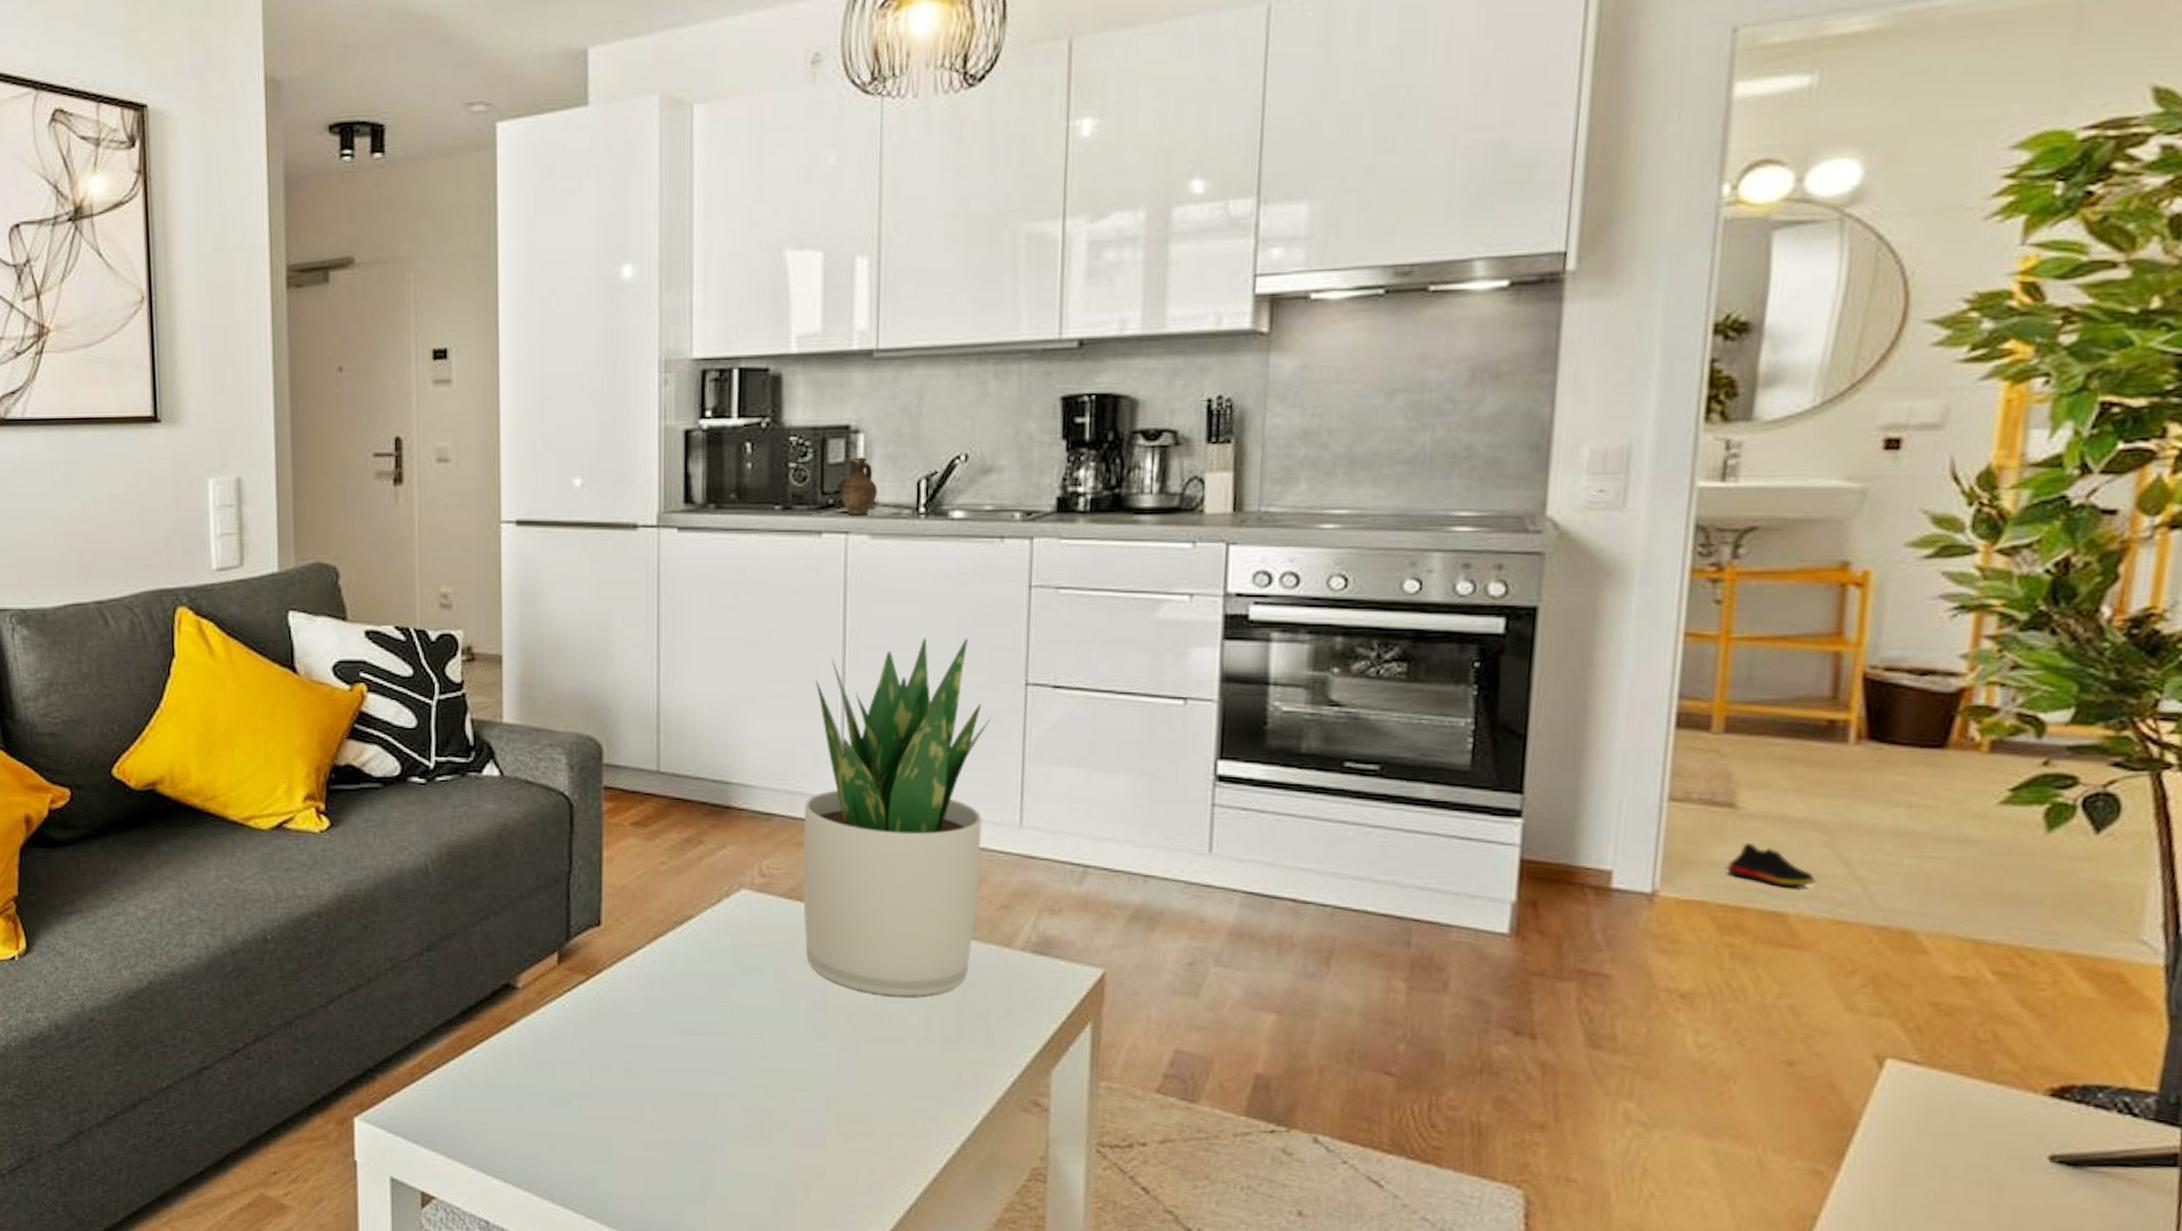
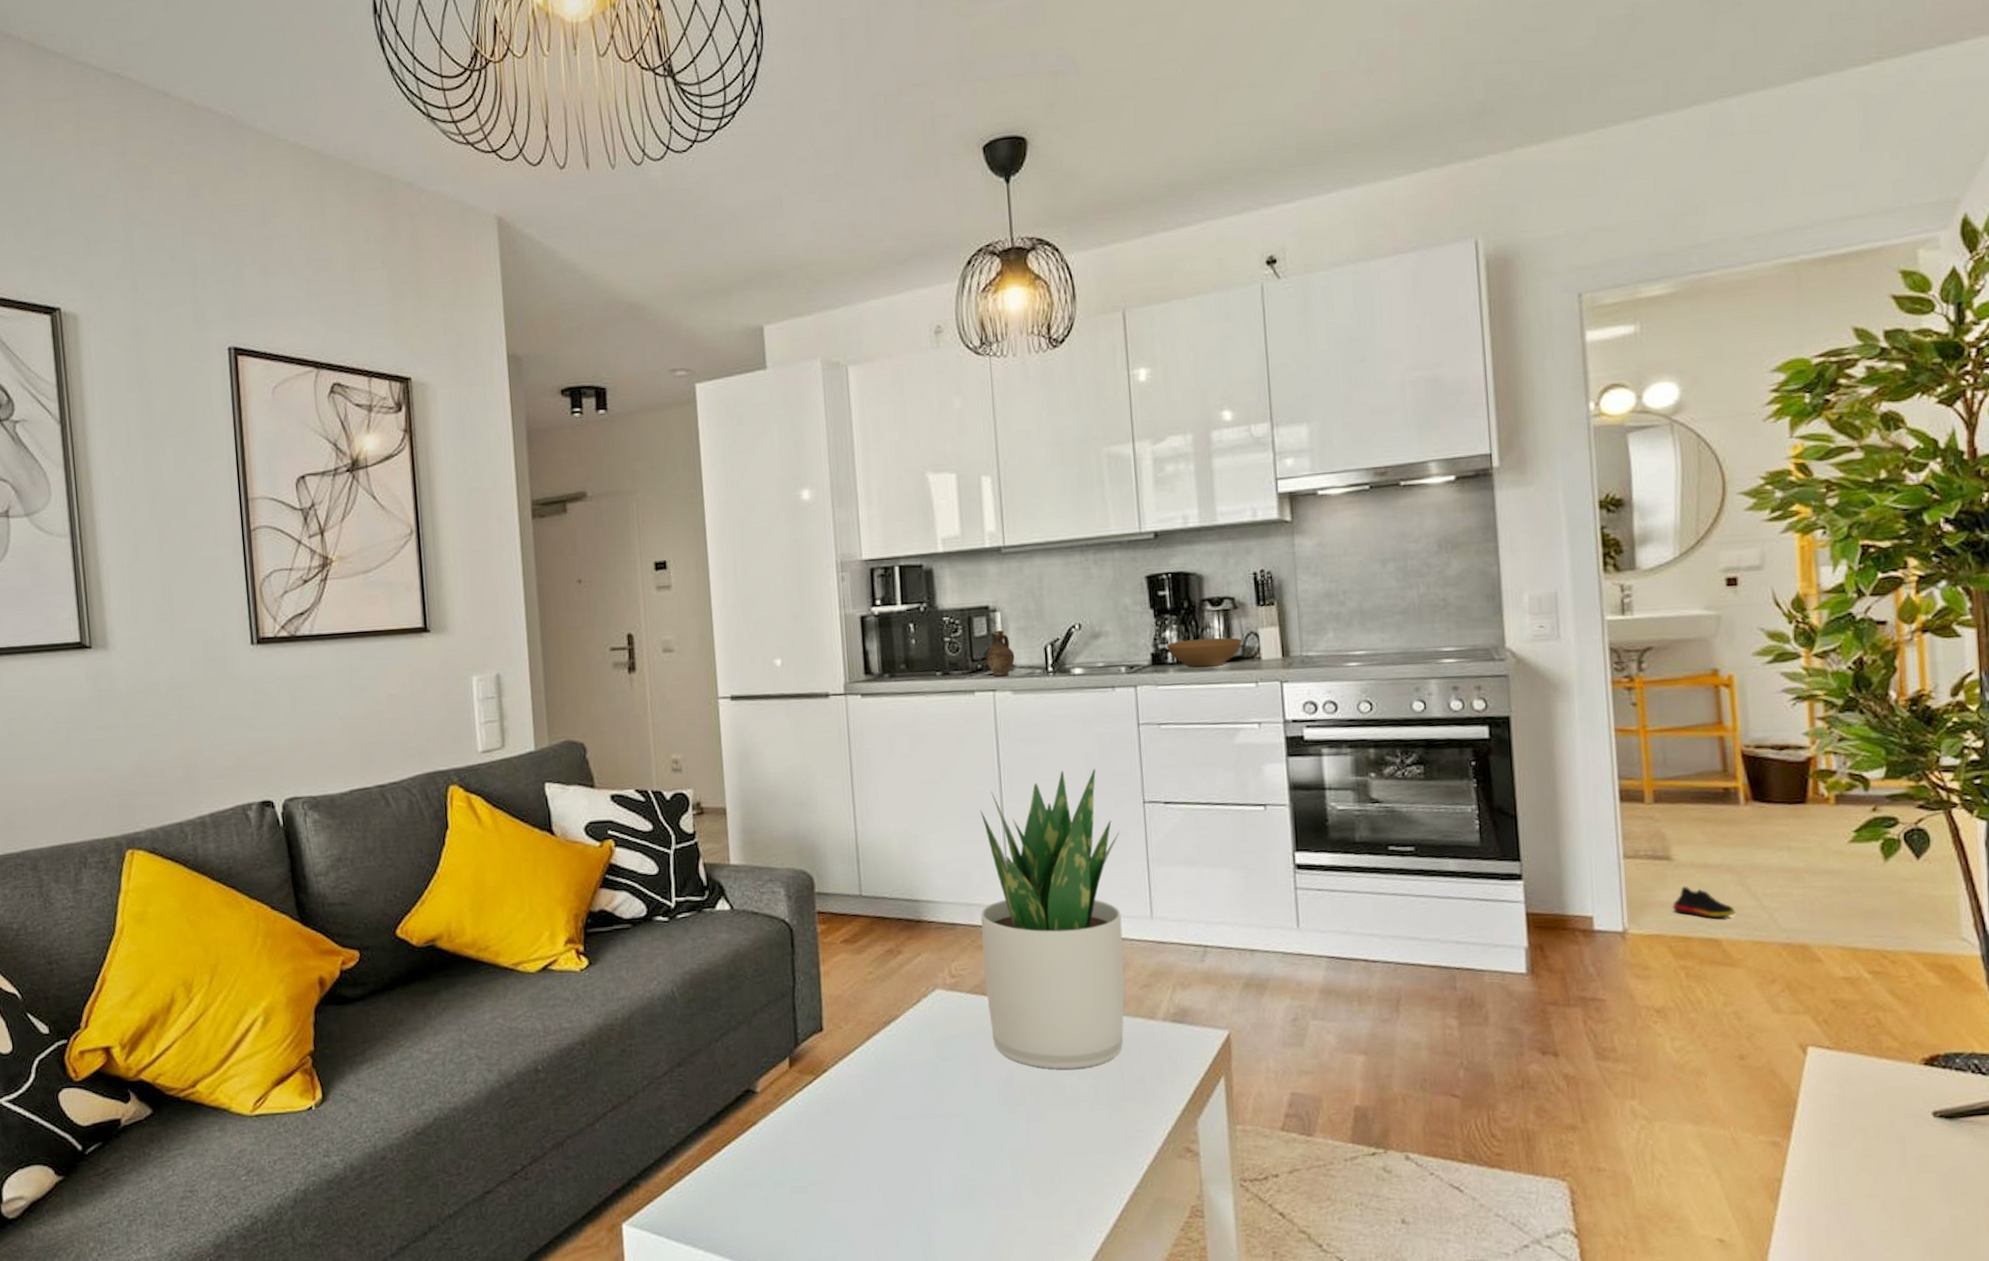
bowl: none [1077,482,1182,520] -> present [1165,637,1243,668]

